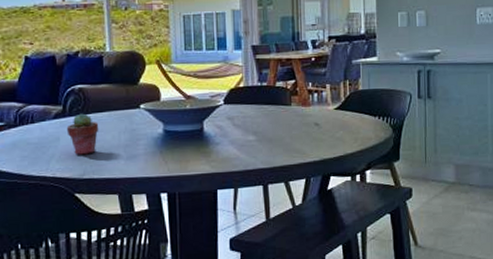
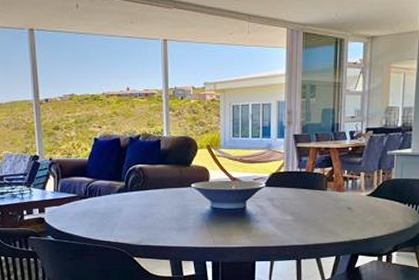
potted succulent: present [66,113,99,155] -> none [128,189,156,225]

